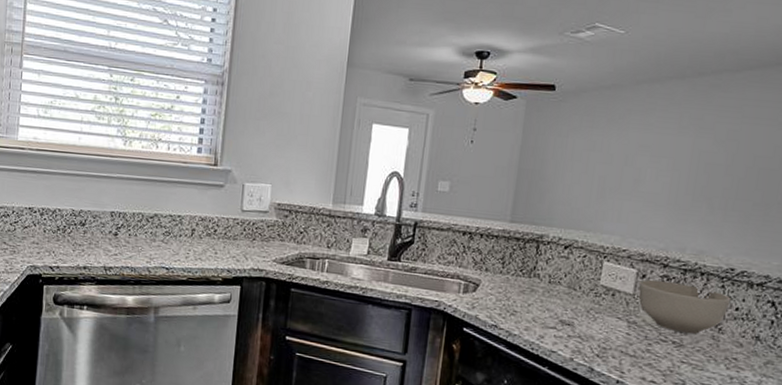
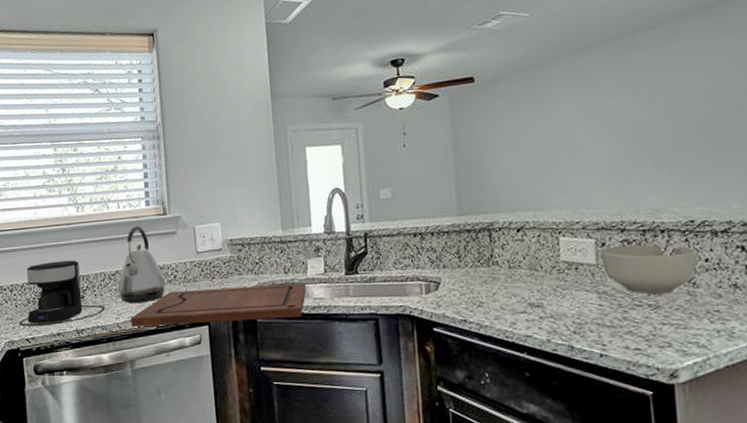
coffee maker: none [45,191,137,258] -> present [19,260,104,327]
kettle: none [153,171,205,252] -> present [117,226,166,304]
cutting board: none [161,244,346,294] -> present [130,282,306,328]

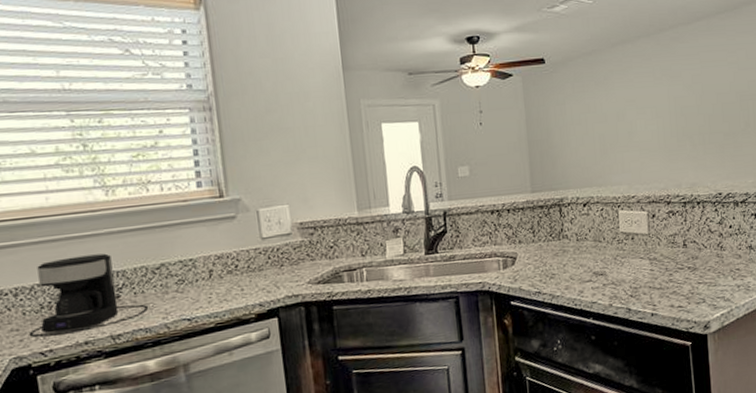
kettle: present [117,226,166,304] -> none [163,210,225,300]
cutting board: present [130,282,306,328] -> none [182,264,385,327]
bowl: present [599,244,698,295] -> none [651,214,725,258]

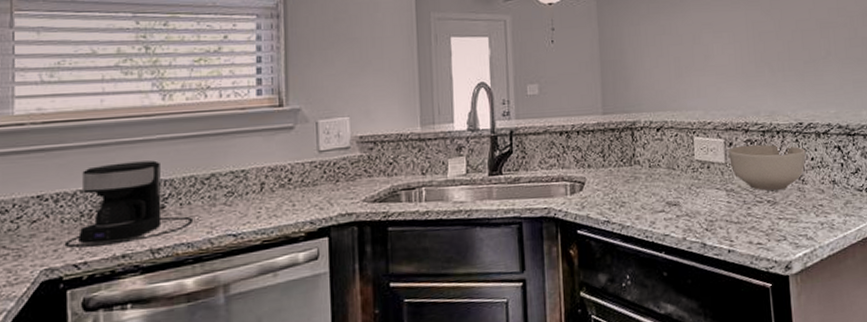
bowl: none [651,214,725,258] -> present [728,144,806,191]

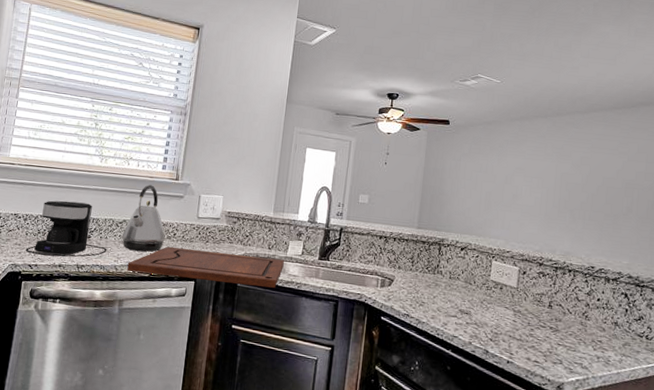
kettle: none [212,119,277,214] -> present [121,184,166,252]
cutting board: none [228,184,445,244] -> present [127,246,284,288]
bowl: present [728,144,806,191] -> none [521,275,593,321]

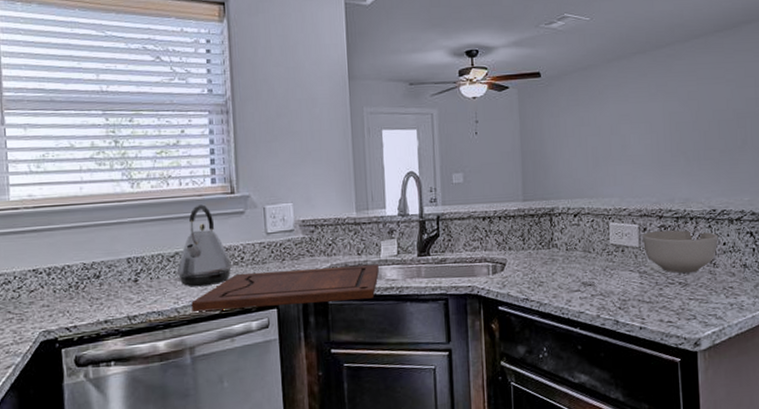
coffee maker: present [25,200,106,257] -> none [57,240,161,314]
bowl: none [521,275,593,321] -> present [642,230,718,274]

